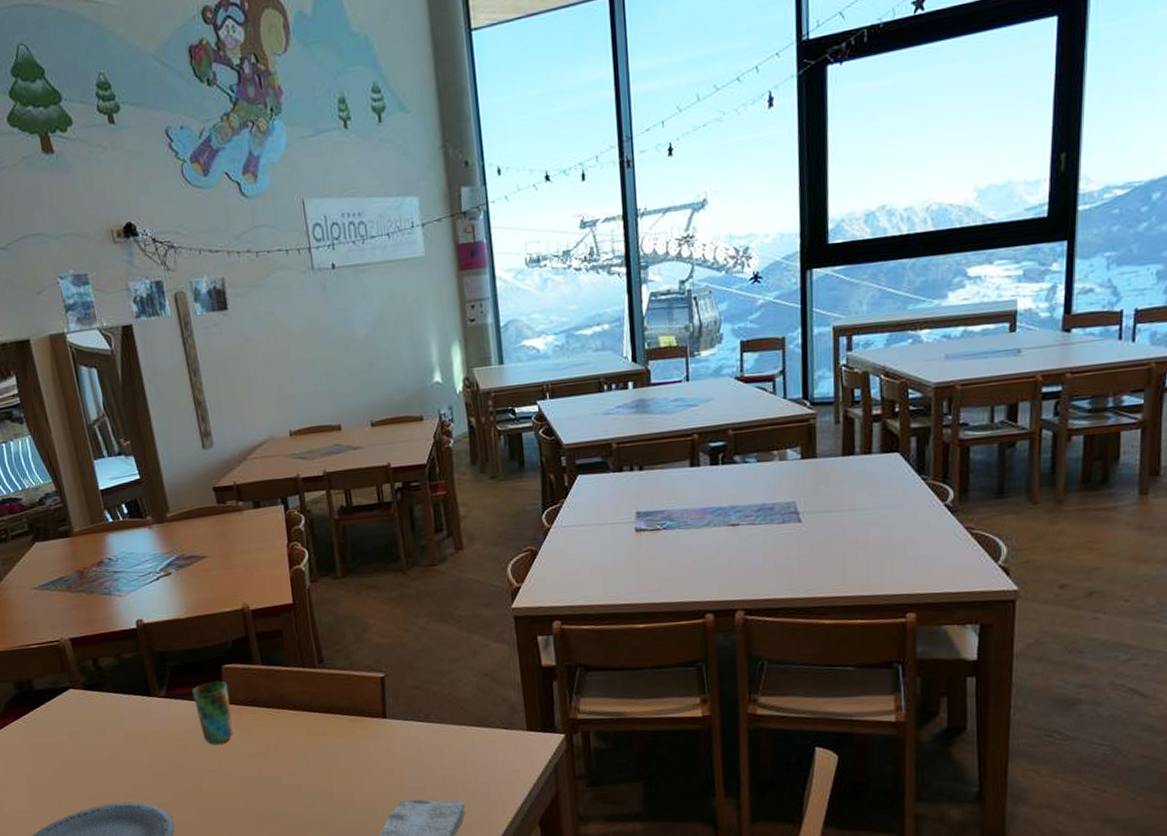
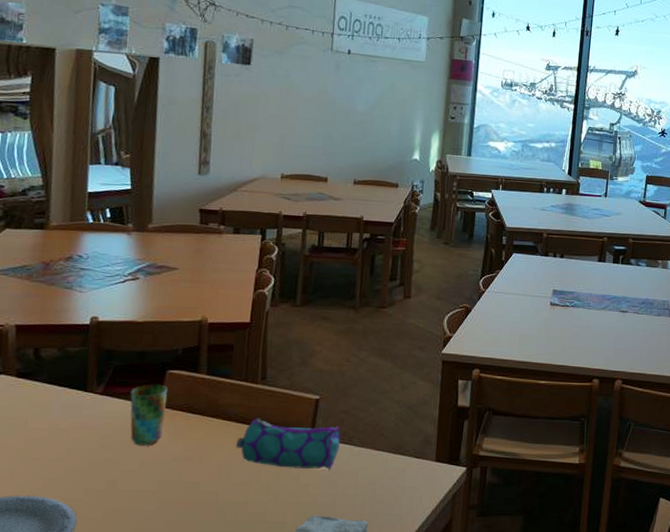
pencil case: none [307,704,417,753] -> present [236,418,341,469]

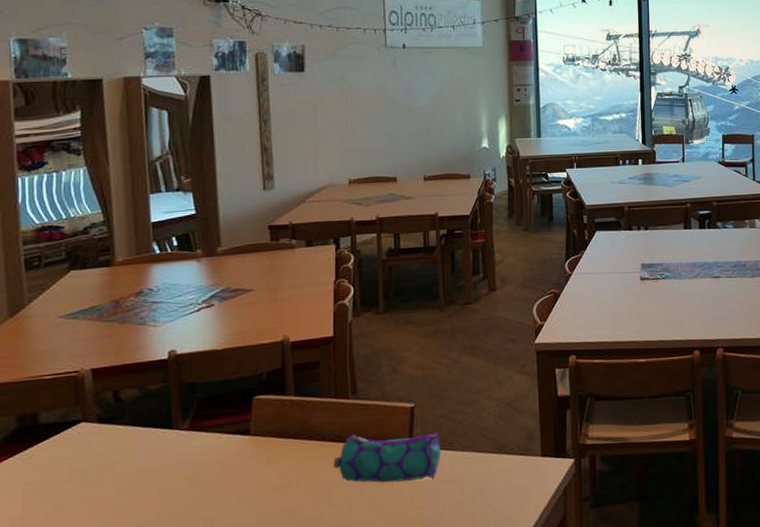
cup: present [130,384,167,446] -> none [218,412,256,479]

